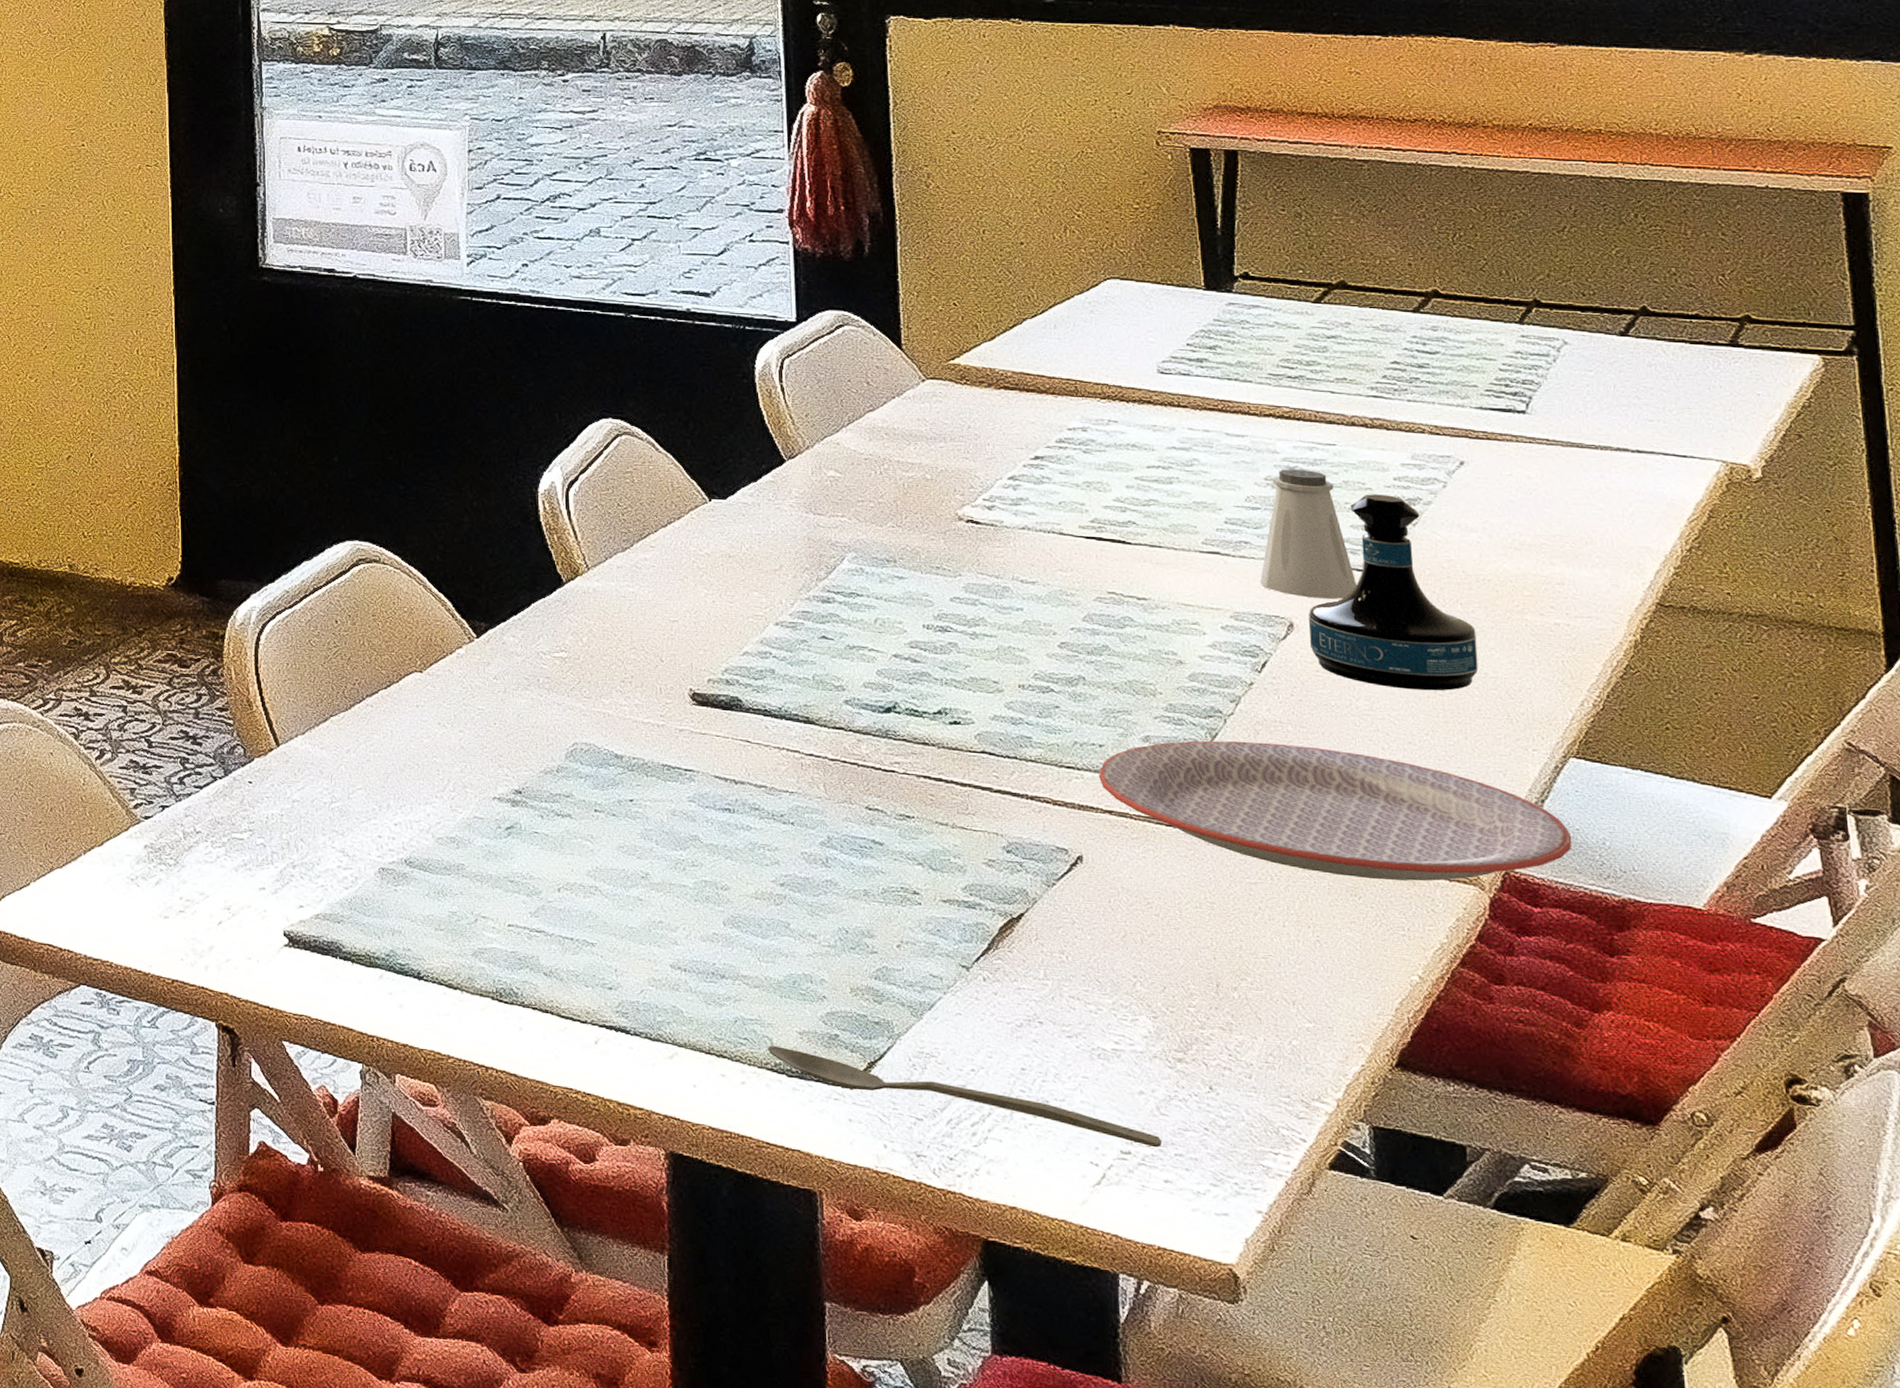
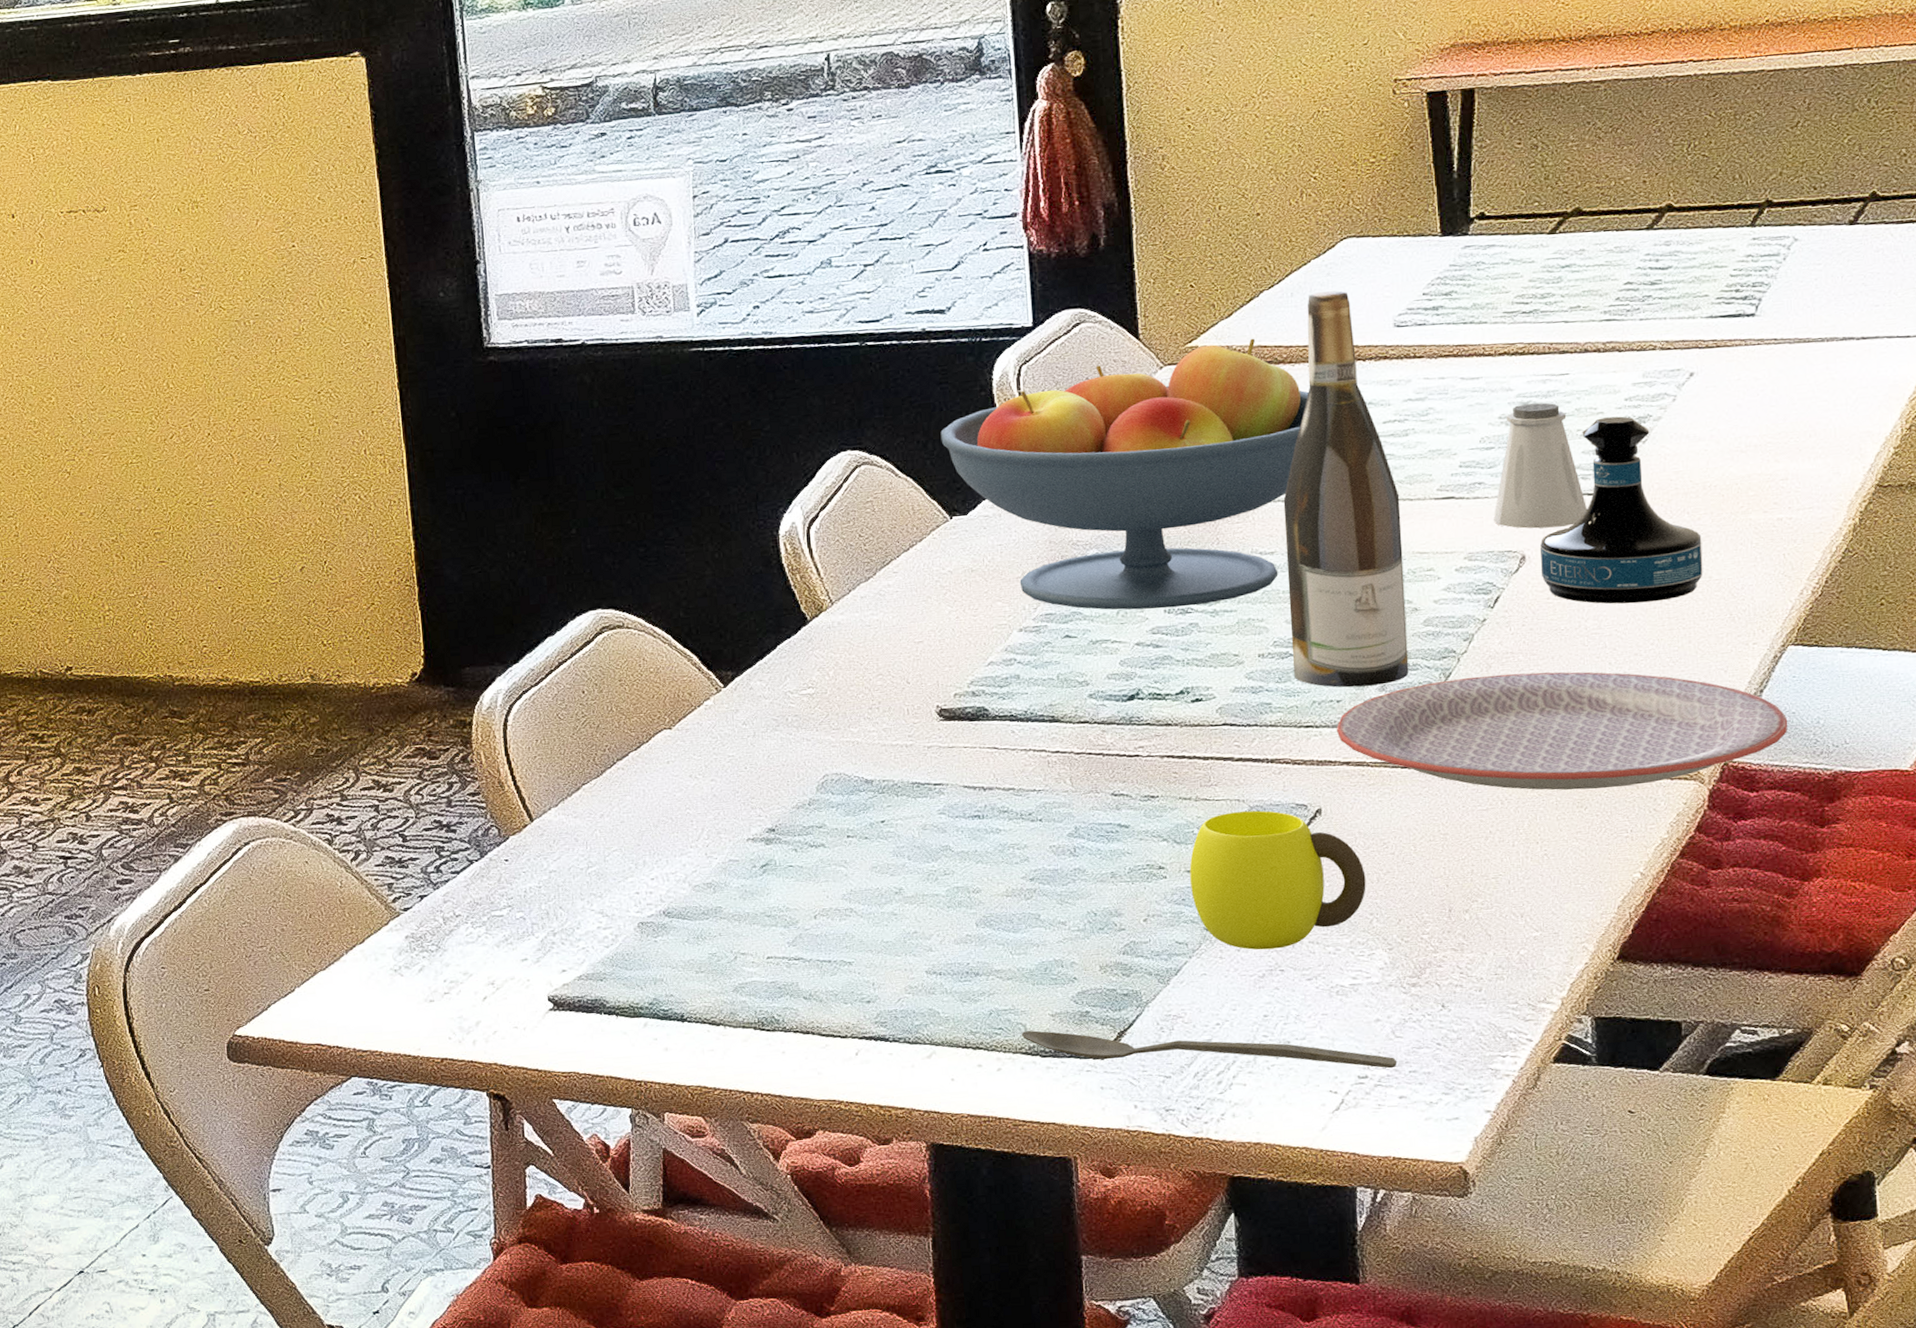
fruit bowl: none [702,364,1072,625] -> present [940,338,1309,610]
cup: none [945,845,1129,999] -> present [1189,810,1366,950]
wine bottle: none [1045,328,1174,735] -> present [1283,291,1409,688]

